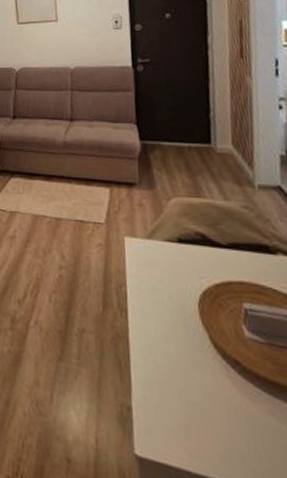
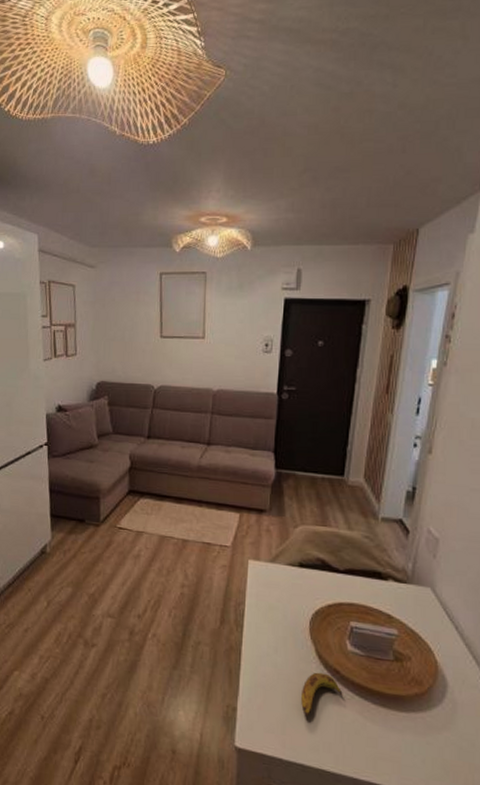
banana: none [200,363,249,418] -> present [301,672,343,717]

